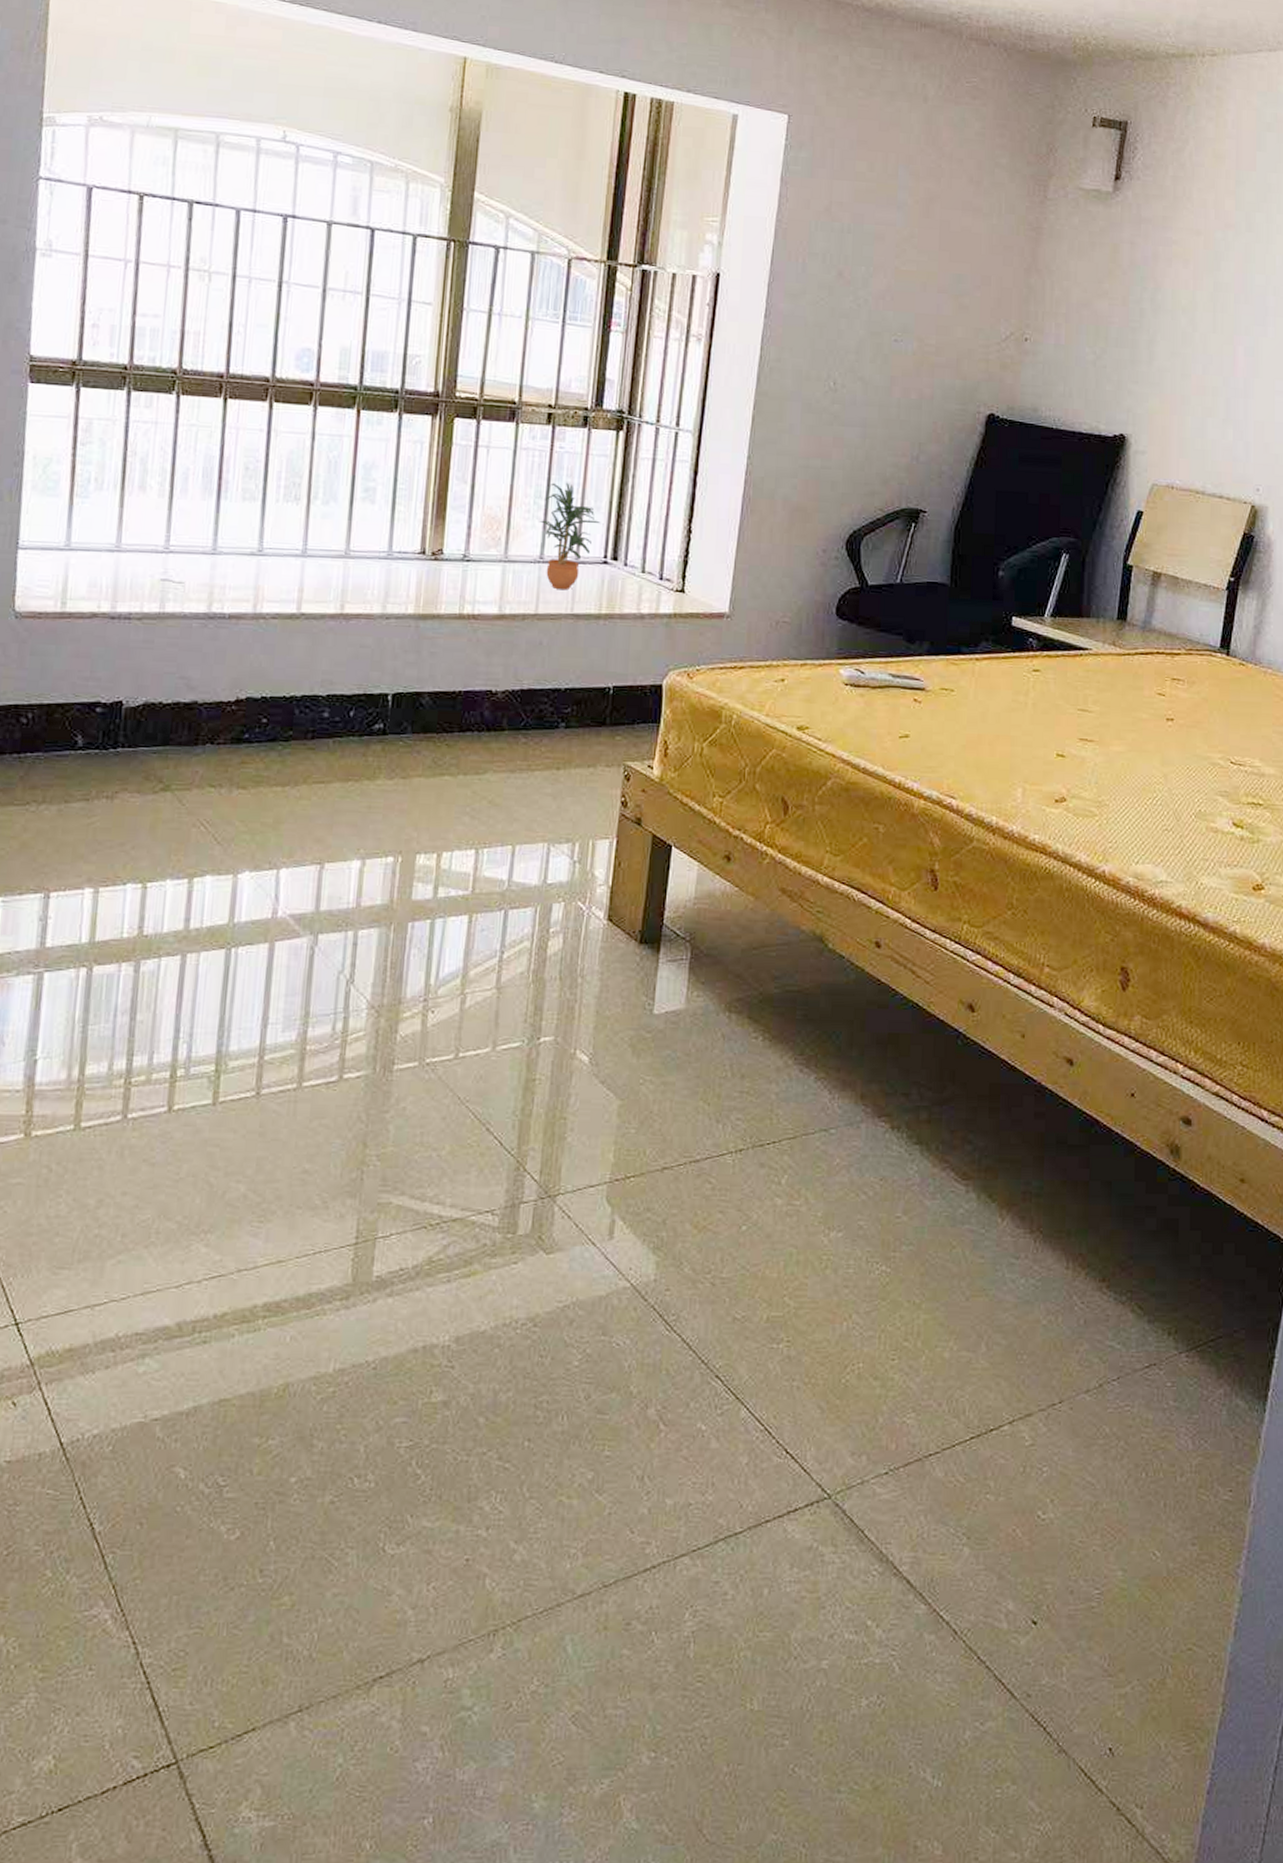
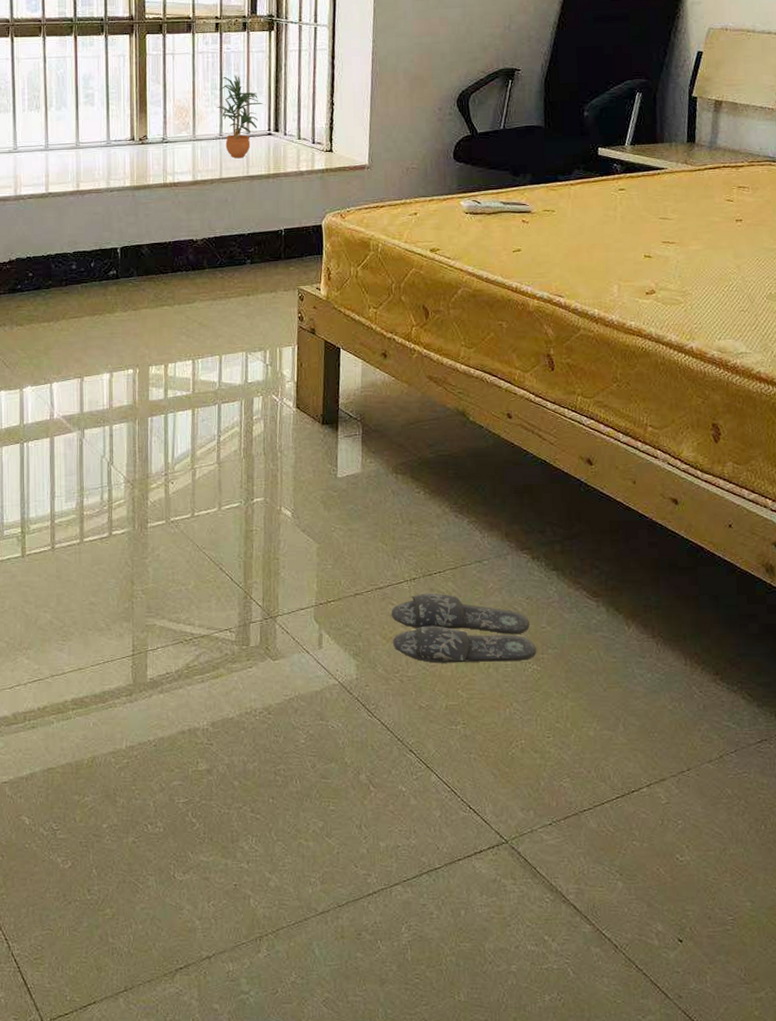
slippers: none [706,1169,887,1262] -> present [391,593,537,663]

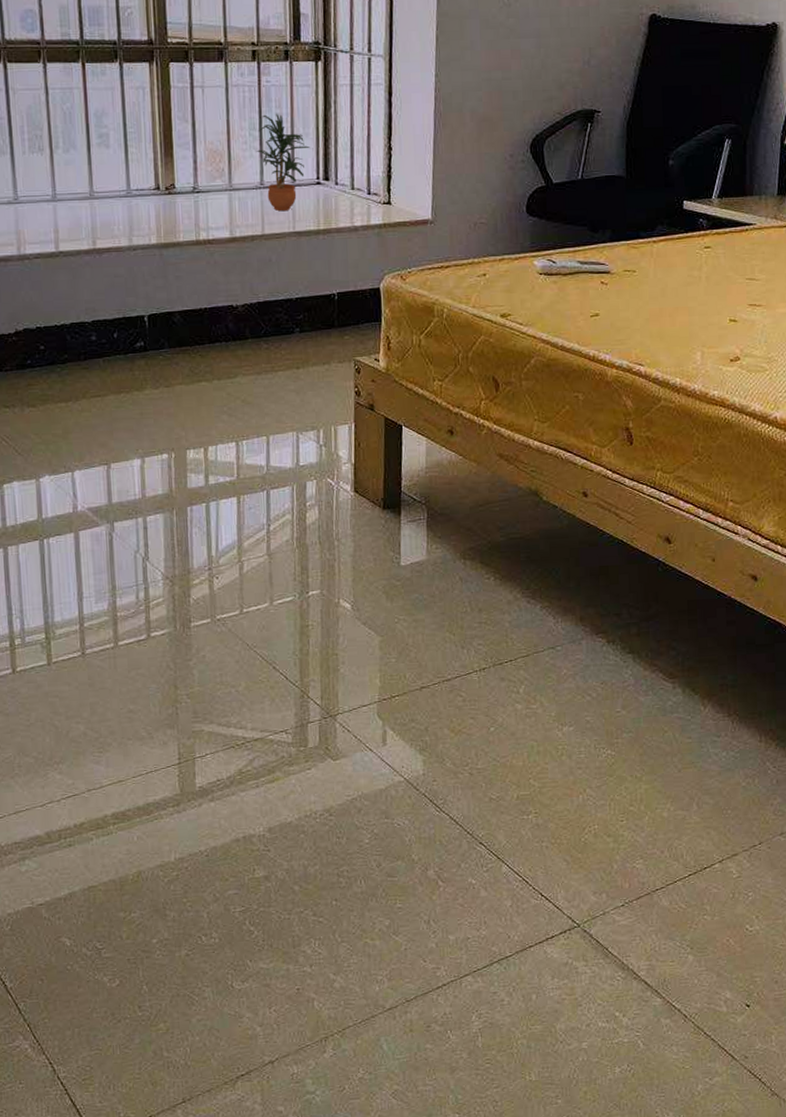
slippers: present [391,593,537,663] -> none [459,682,611,754]

